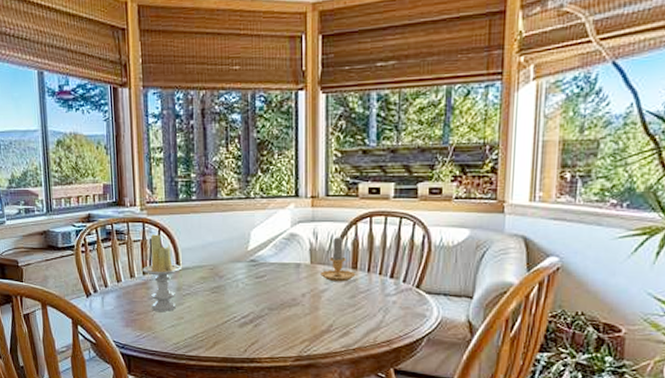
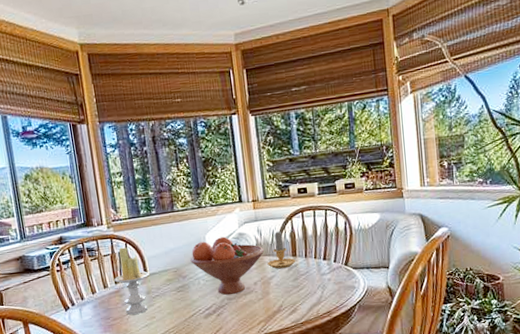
fruit bowl: none [230,236,319,304] -> present [190,237,265,295]

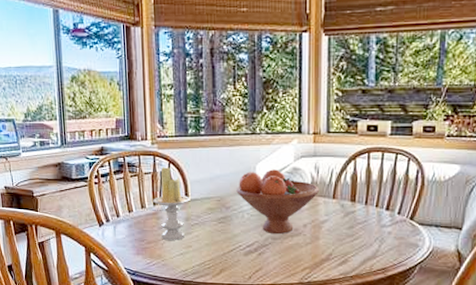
candle: present [267,230,296,269] -> none [321,170,354,214]

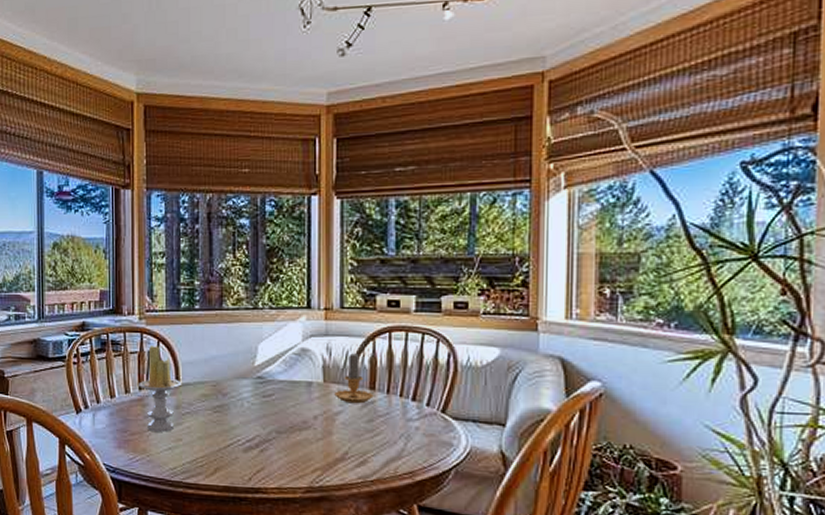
fruit bowl: present [236,169,320,234] -> none [235,350,333,427]
candle: none [321,170,354,214] -> present [334,352,374,404]

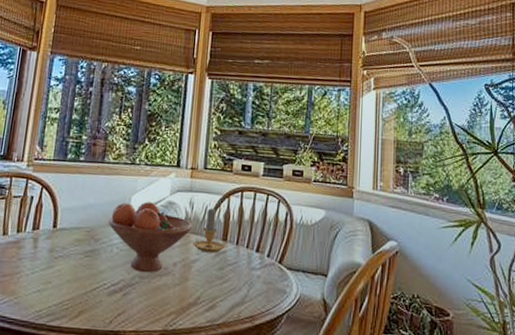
candle: present [139,344,182,432] -> none [17,190,59,274]
fruit bowl: none [235,350,333,427] -> present [108,202,193,272]

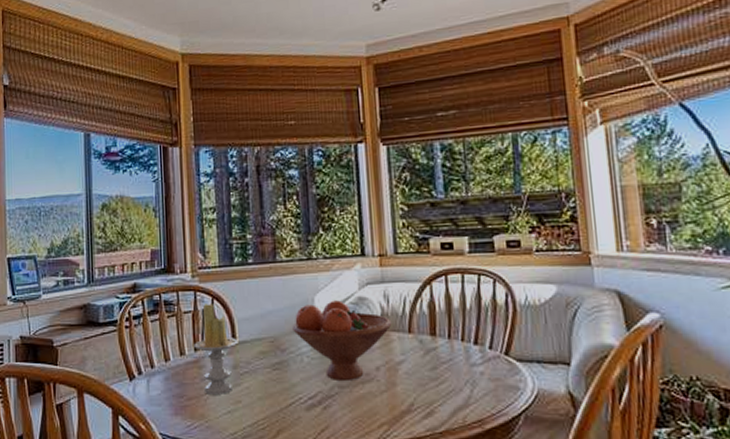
candle: none [17,190,59,274] -> present [194,302,239,395]
candle: present [193,207,226,253] -> none [395,298,435,352]

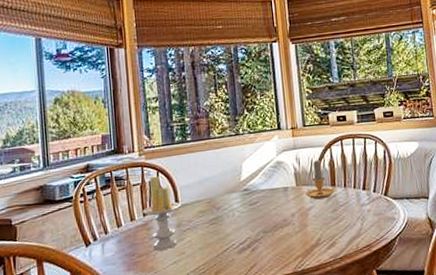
fruit bowl: present [292,300,392,380] -> none [225,165,303,228]
candle: none [395,298,435,352] -> present [305,159,335,200]

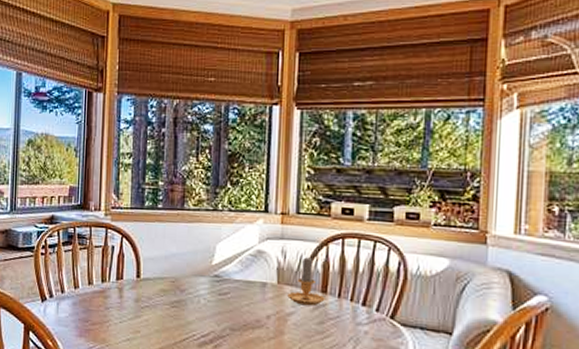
candle: present [143,175,181,251] -> none [102,239,142,324]

